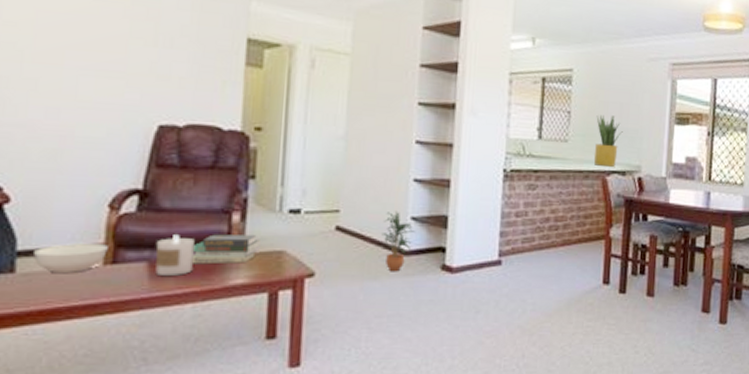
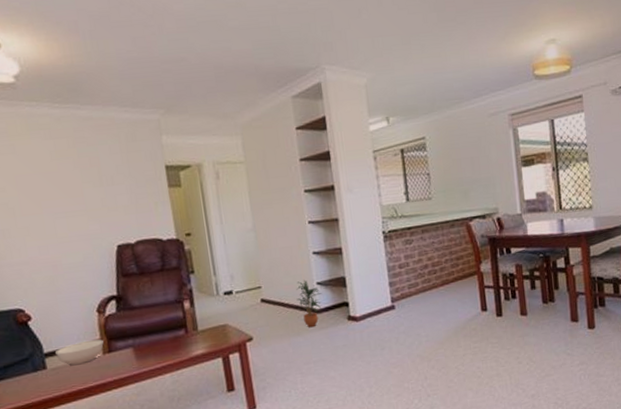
candle: present [155,235,195,276] -> none [135,324,165,356]
books: present [191,234,260,265] -> none [161,316,208,345]
planter: present [593,114,623,167] -> none [452,169,477,215]

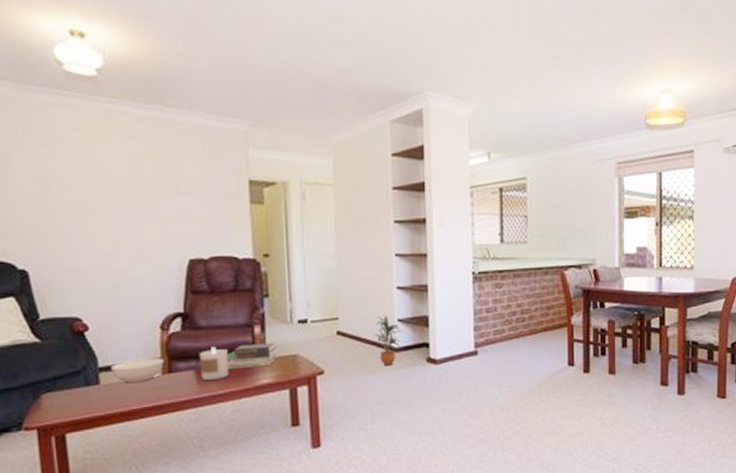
candle: none [135,324,165,356] -> present [199,347,229,380]
books: none [161,316,208,345] -> present [226,343,278,370]

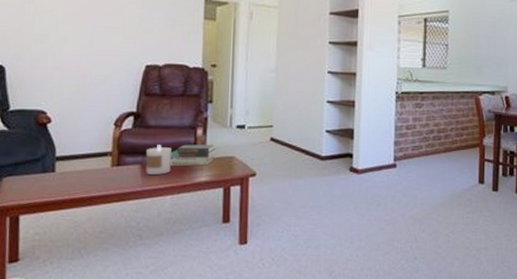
bowl: present [110,358,164,384] -> none [66,151,114,173]
potted plant: present [375,315,403,366] -> none [304,125,330,173]

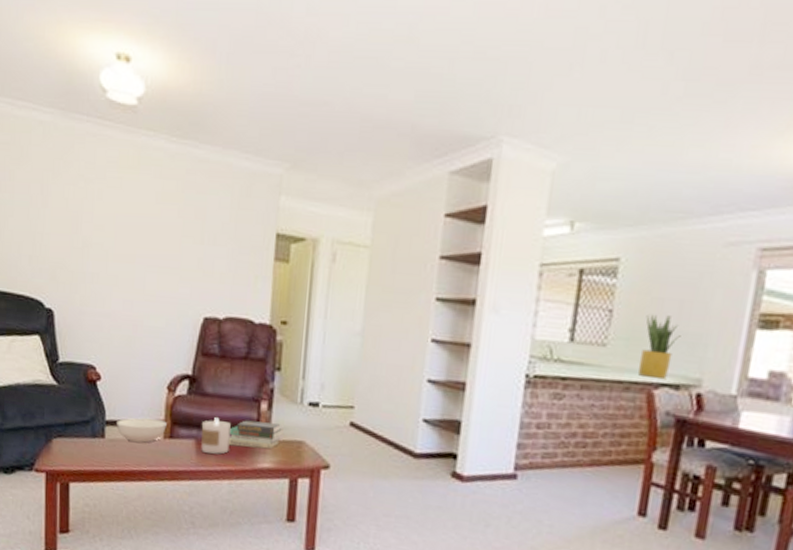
bowl: none [66,151,114,173] -> present [116,418,167,443]
planter: none [468,46,491,88] -> present [638,314,681,379]

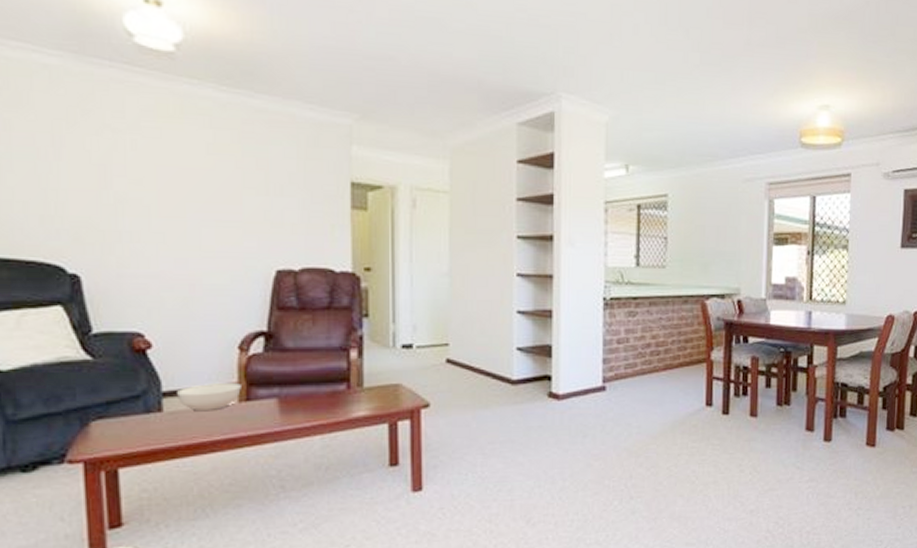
candle: present [201,417,231,455] -> none [283,372,318,410]
books: present [228,420,284,450] -> none [316,370,377,399]
planter: present [638,314,681,379] -> none [692,239,721,290]

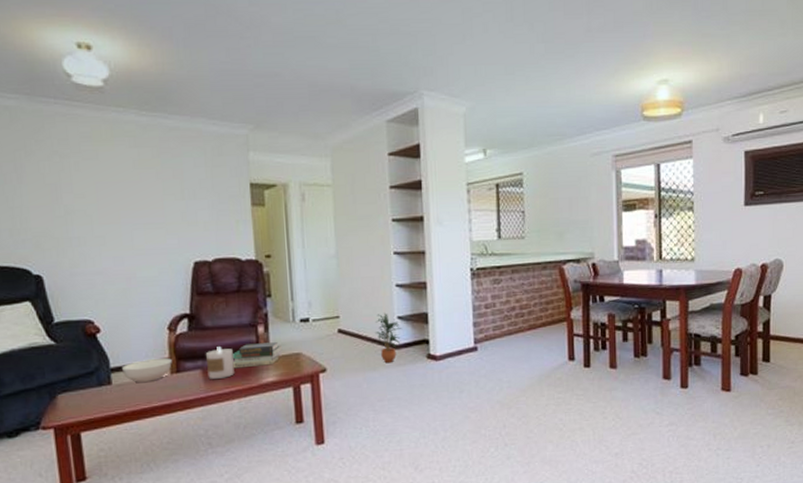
candle: none [283,372,318,410] -> present [205,346,235,379]
books: none [316,370,377,399] -> present [232,342,282,369]
potted plant: none [490,342,522,401] -> present [375,312,403,363]

